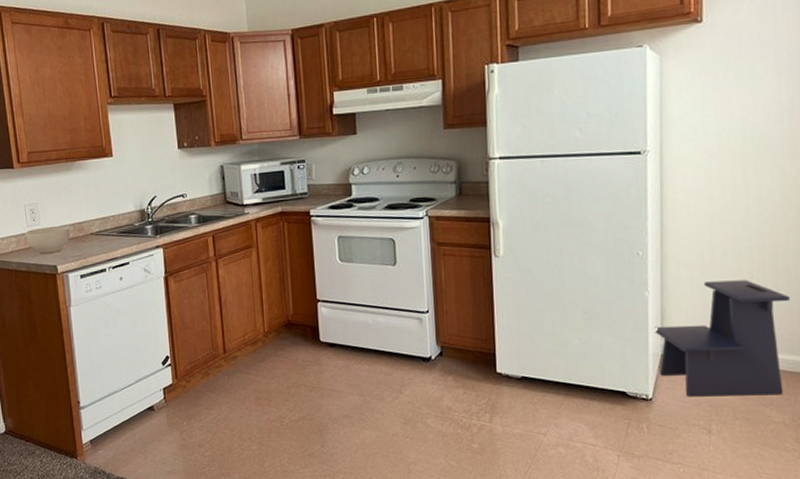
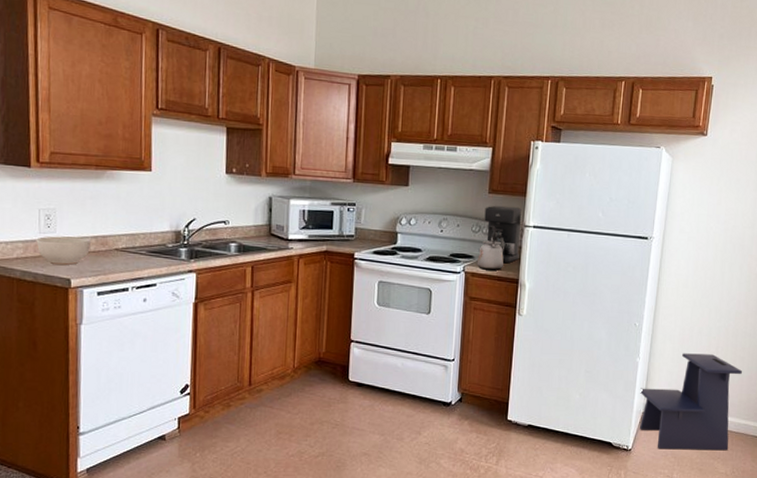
kettle: none [440,163,470,212] -> present [476,226,504,271]
coffee maker: none [441,140,488,202] -> present [478,205,521,264]

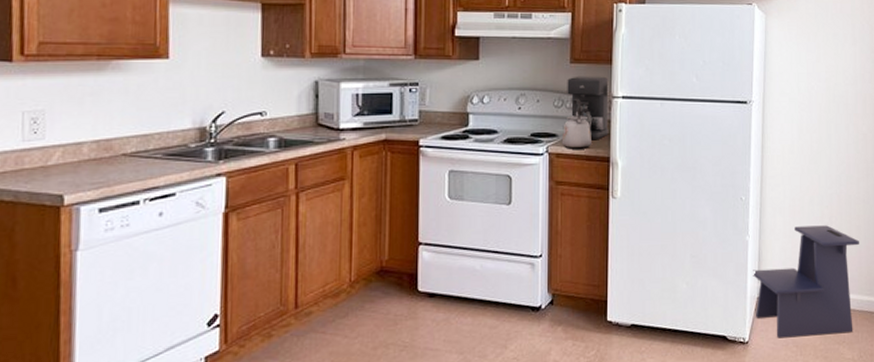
bowl: present [36,236,92,266] -> none [18,143,92,179]

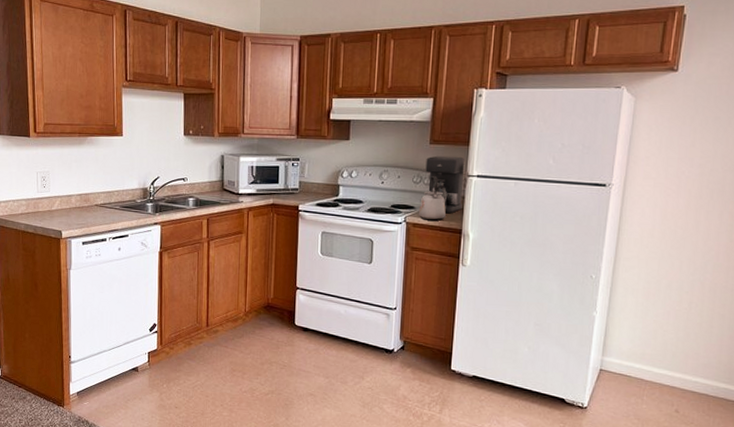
step stool: present [753,225,859,339] -> none [596,308,722,416]

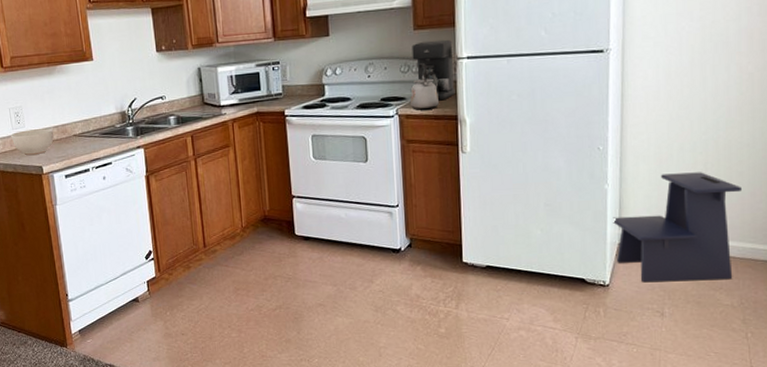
bowl: none [35,194,77,220] -> present [11,128,54,156]
step stool: none [596,308,722,416] -> present [613,172,742,283]

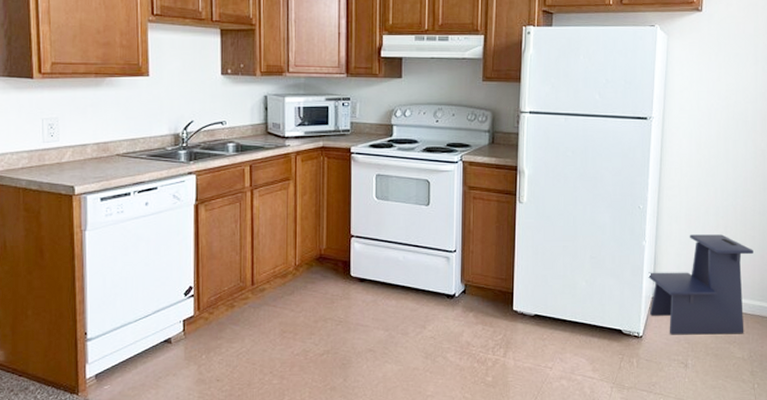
bowl: present [11,128,54,156] -> none [40,144,94,173]
coffee maker: present [410,40,456,101] -> none [475,92,517,151]
kettle: present [410,63,439,110] -> none [474,113,501,158]

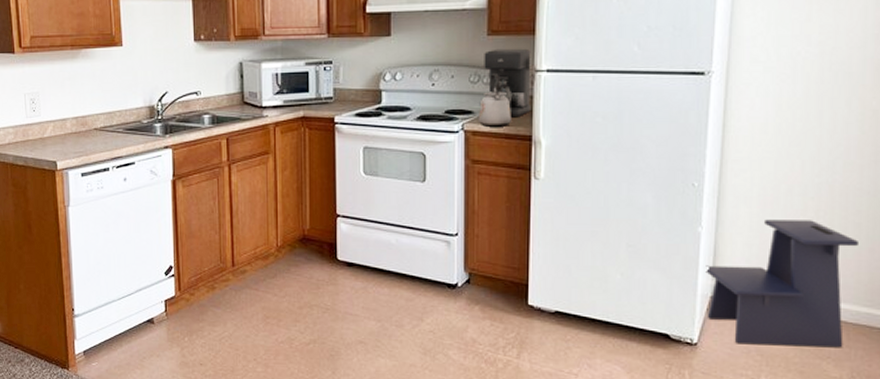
kettle: none [474,113,501,158] -> present [478,74,511,127]
coffee maker: none [475,92,517,151] -> present [479,48,531,118]

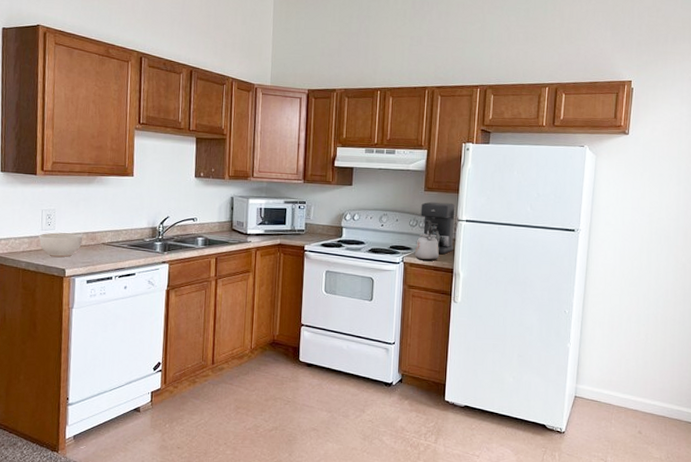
bowl: none [24,119,73,148] -> present [38,232,83,258]
step stool: present [706,219,858,348] -> none [572,339,673,436]

